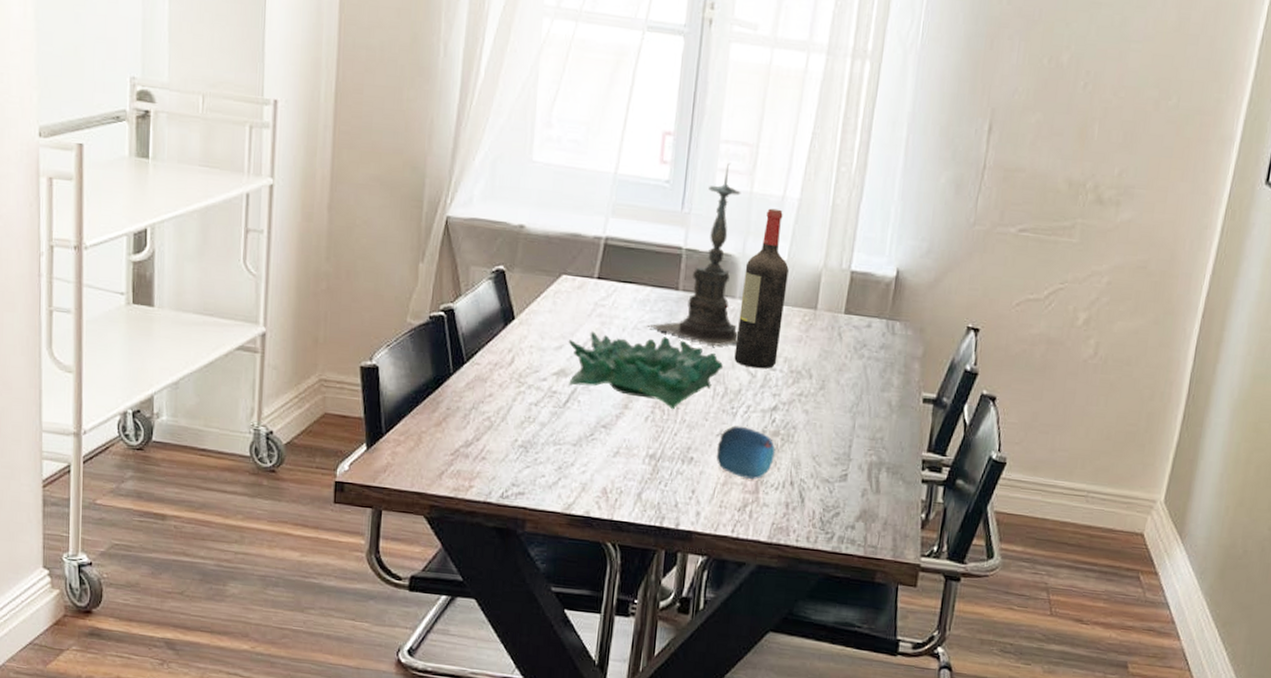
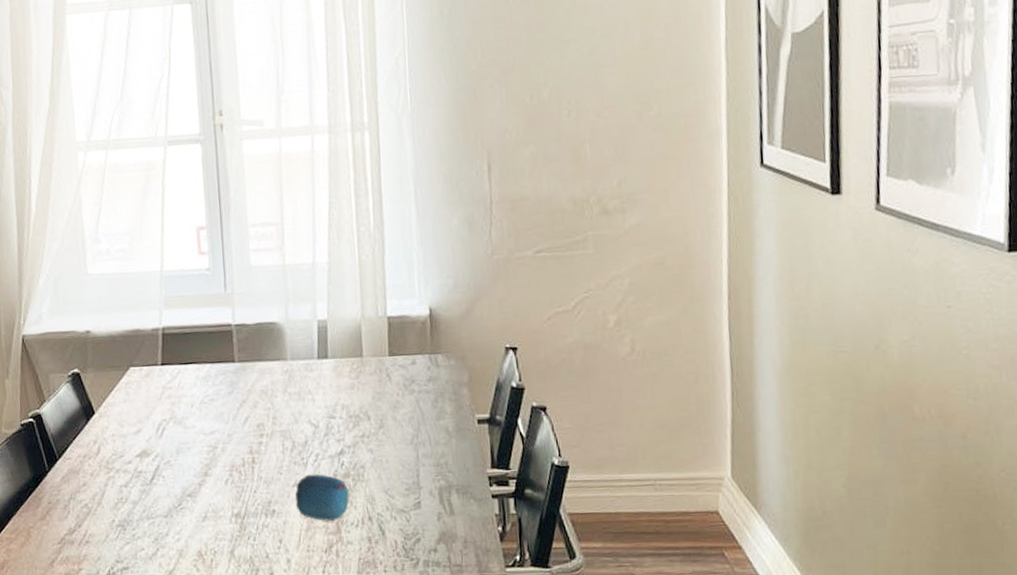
decorative bowl: present [568,331,723,410] -> none [145,405,287,470]
candle holder: present [647,162,741,346] -> none [212,243,296,406]
wine bottle: present [734,208,789,369] -> none [291,274,335,420]

